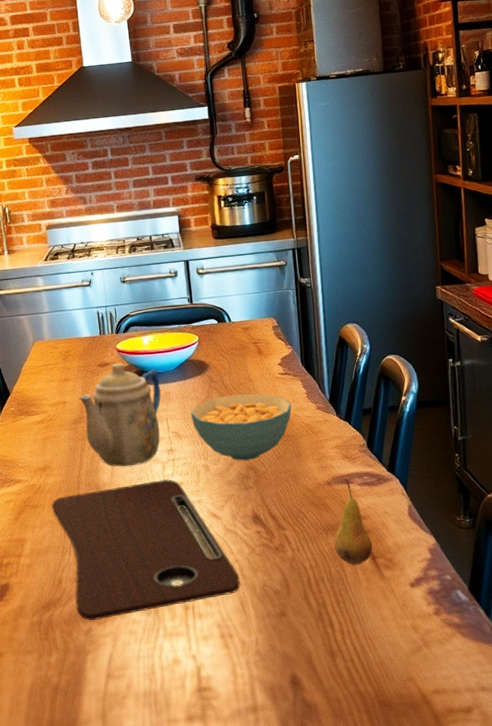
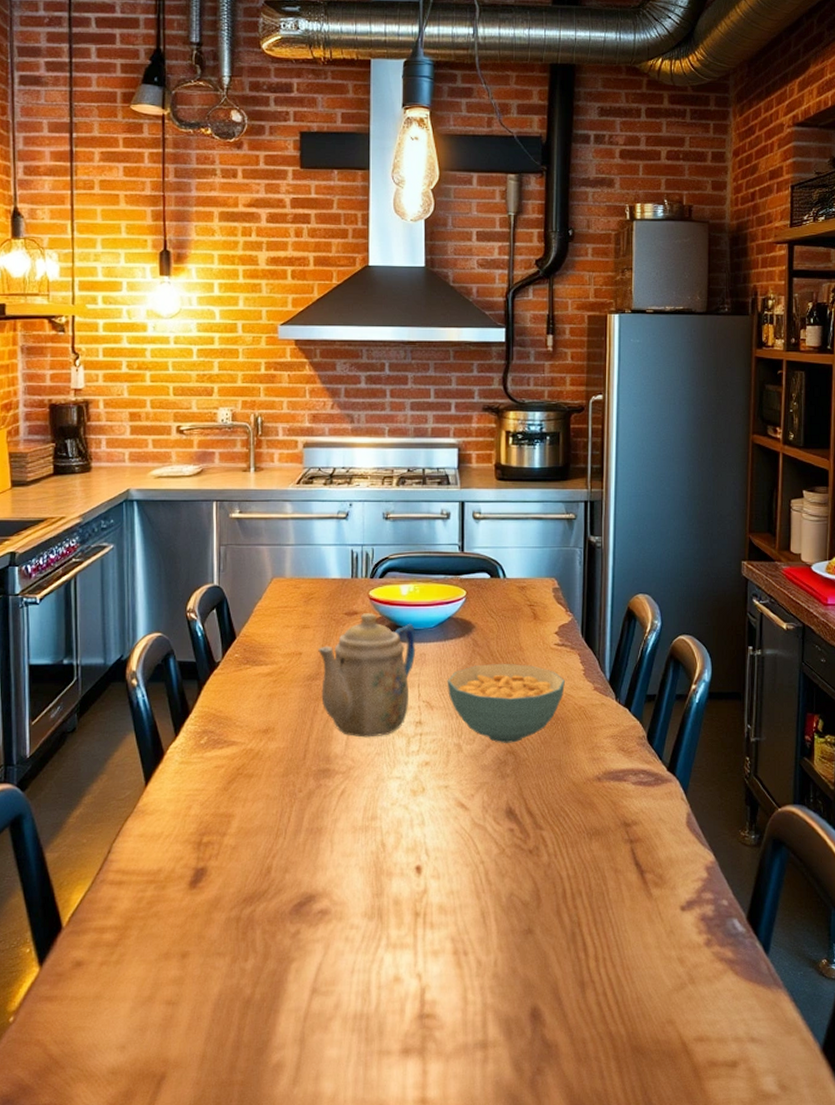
cutting board: present [51,479,240,621] -> none [270,756,483,921]
fruit: present [334,478,373,565] -> none [598,775,642,879]

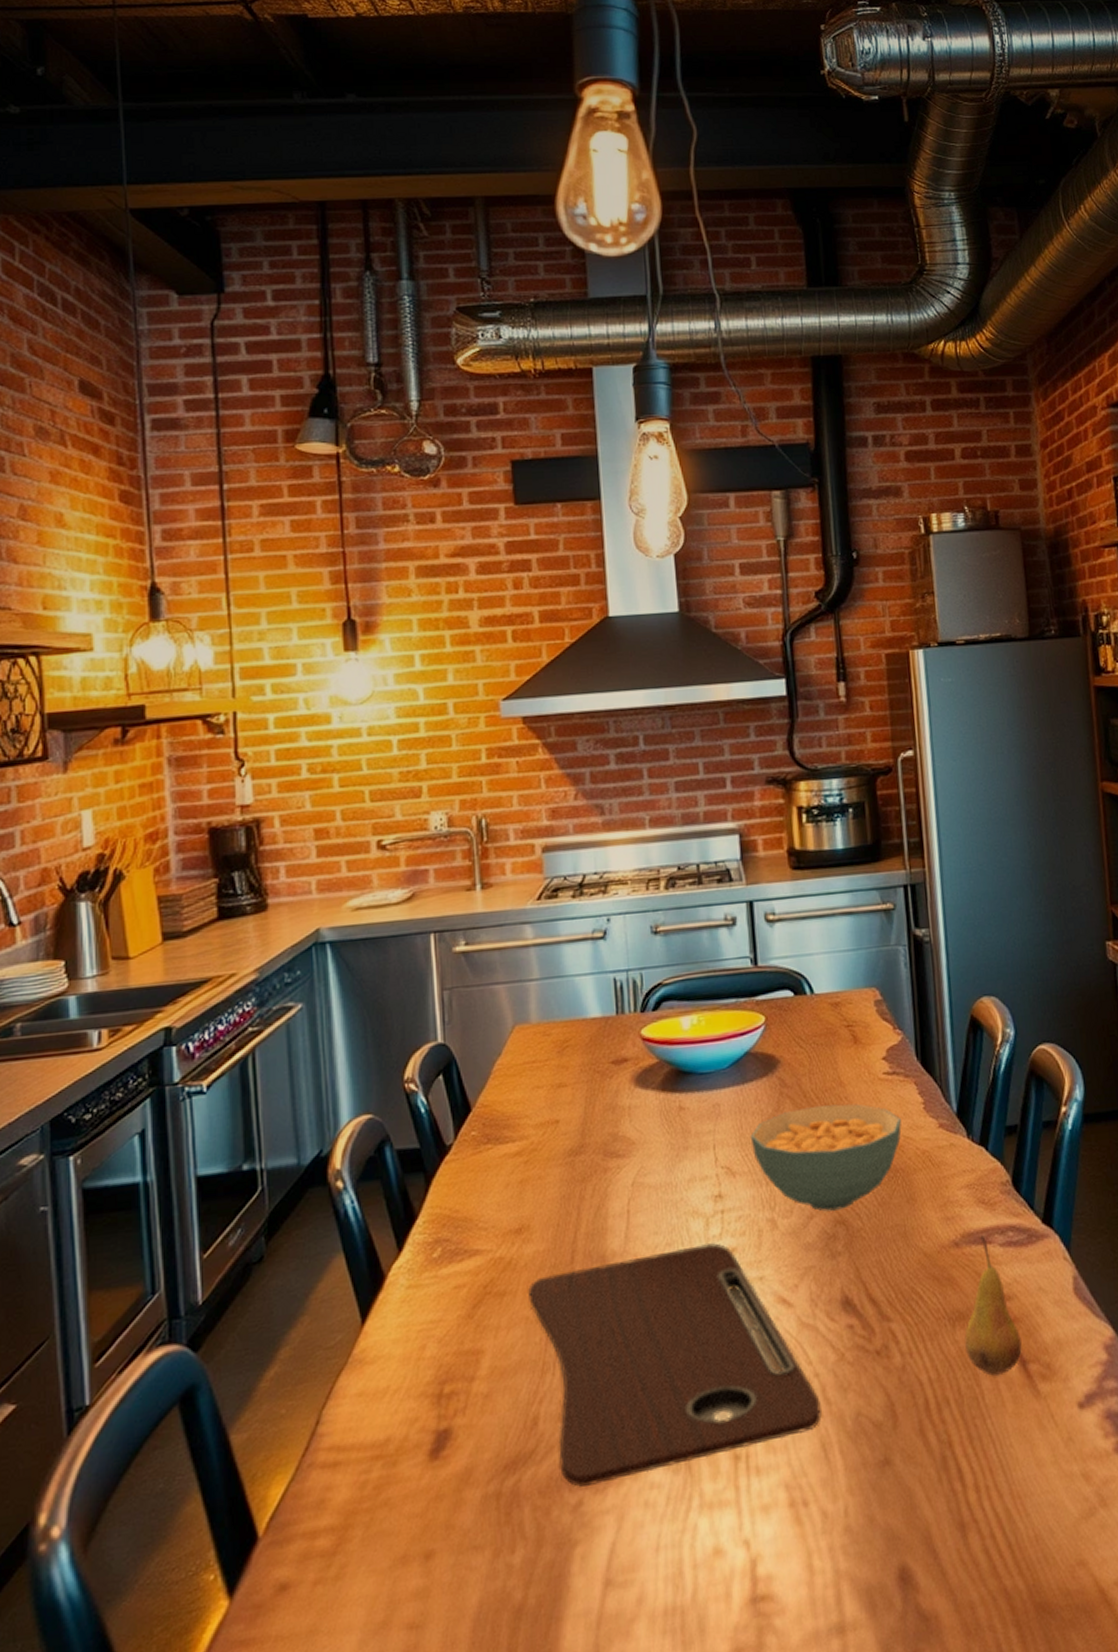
cutting board: none [270,756,483,921] -> present [528,1242,822,1487]
teapot: present [318,613,415,738] -> none [580,1057,707,1225]
fruit: none [598,775,642,879] -> present [964,1235,1022,1376]

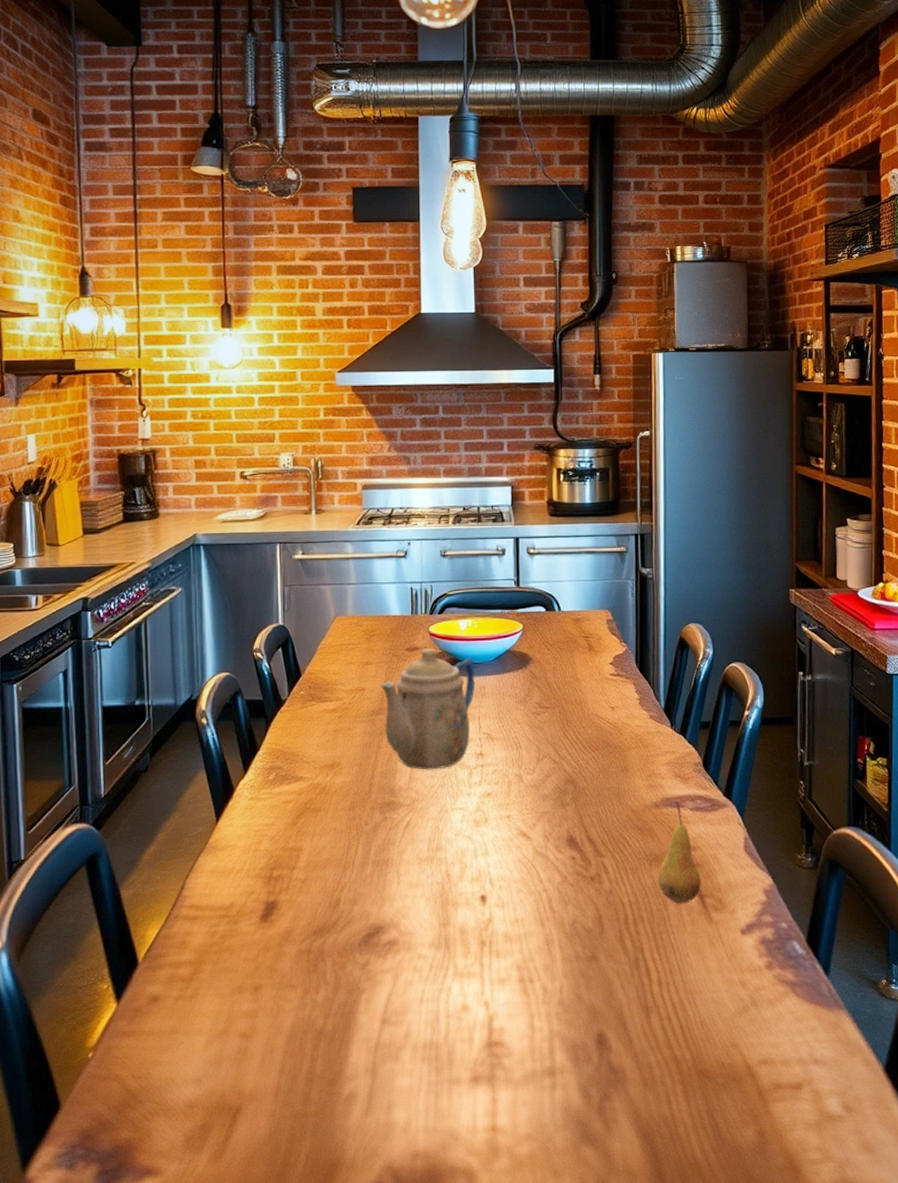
cutting board: present [528,1242,822,1487] -> none [337,787,547,952]
teapot: none [580,1057,707,1225] -> present [381,648,475,770]
cereal bowl: present [750,1104,902,1212] -> none [506,694,621,773]

